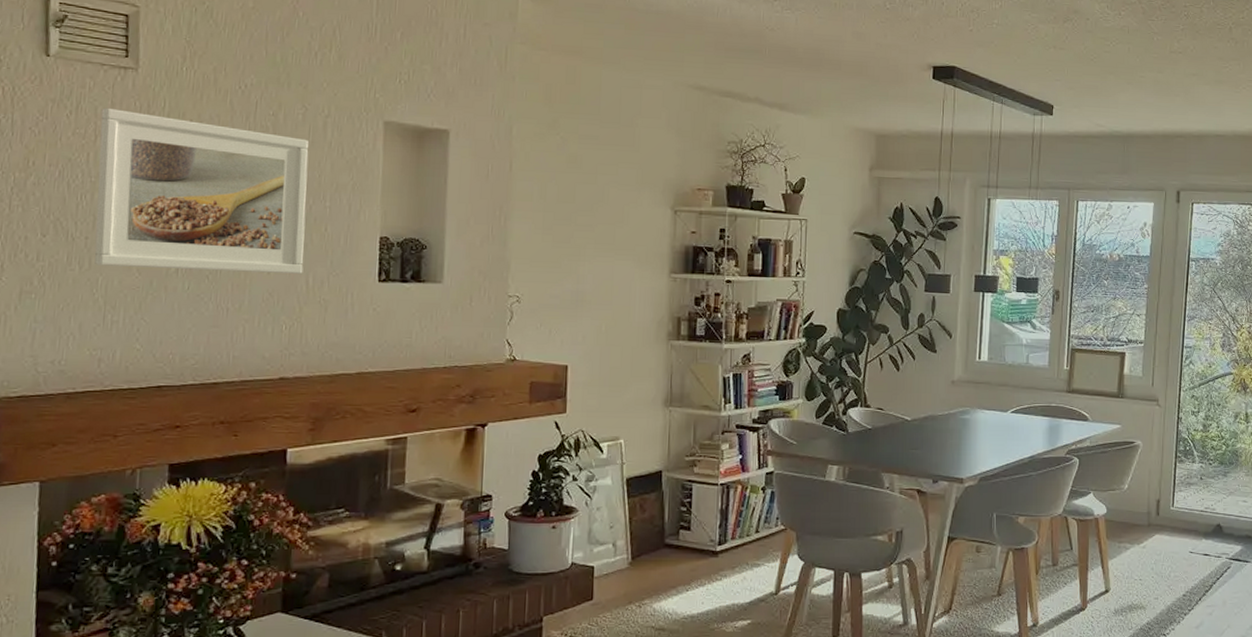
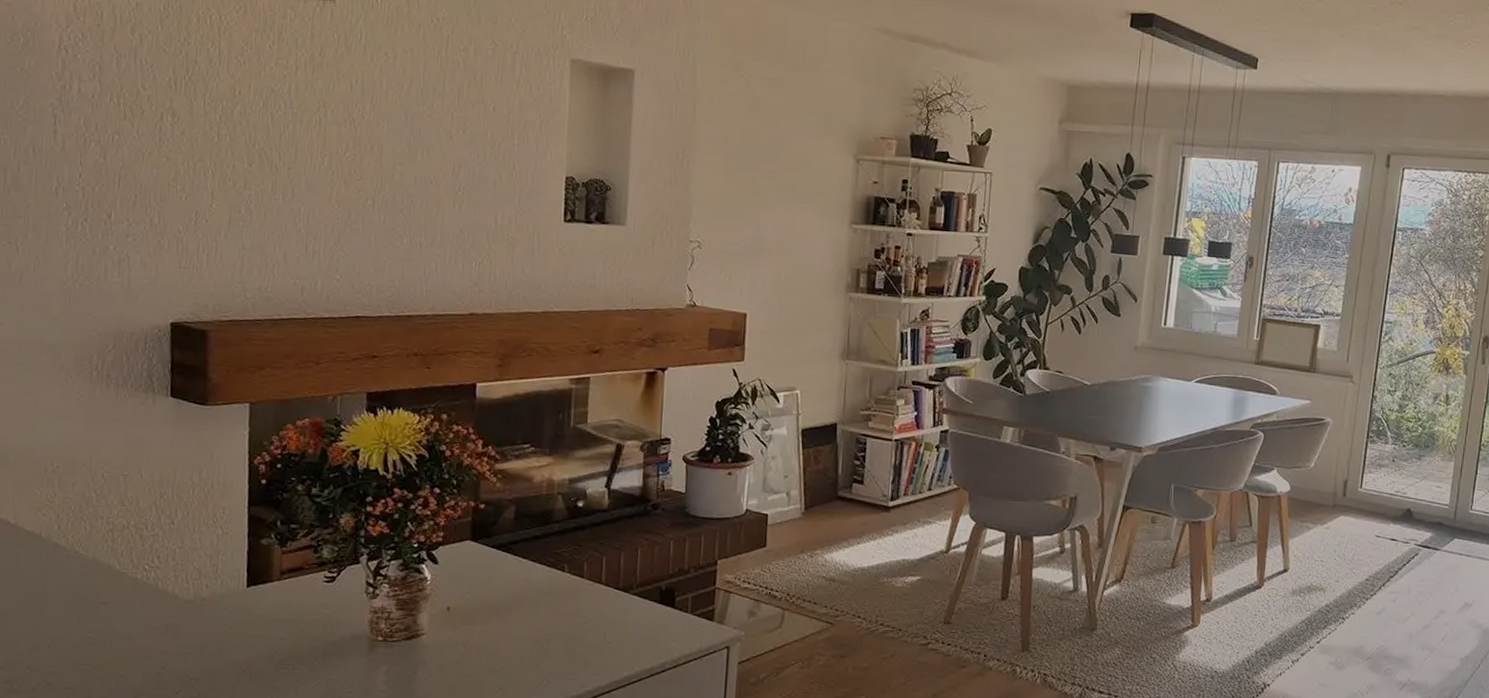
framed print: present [94,107,309,274] -> none [297,39,498,211]

